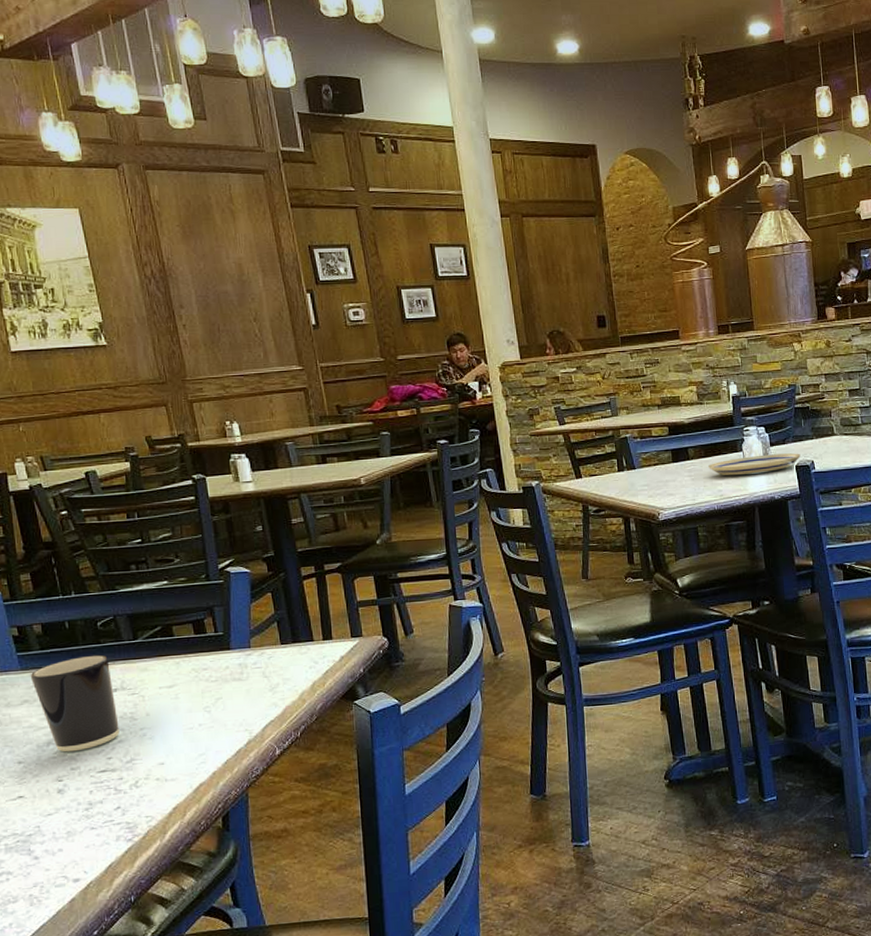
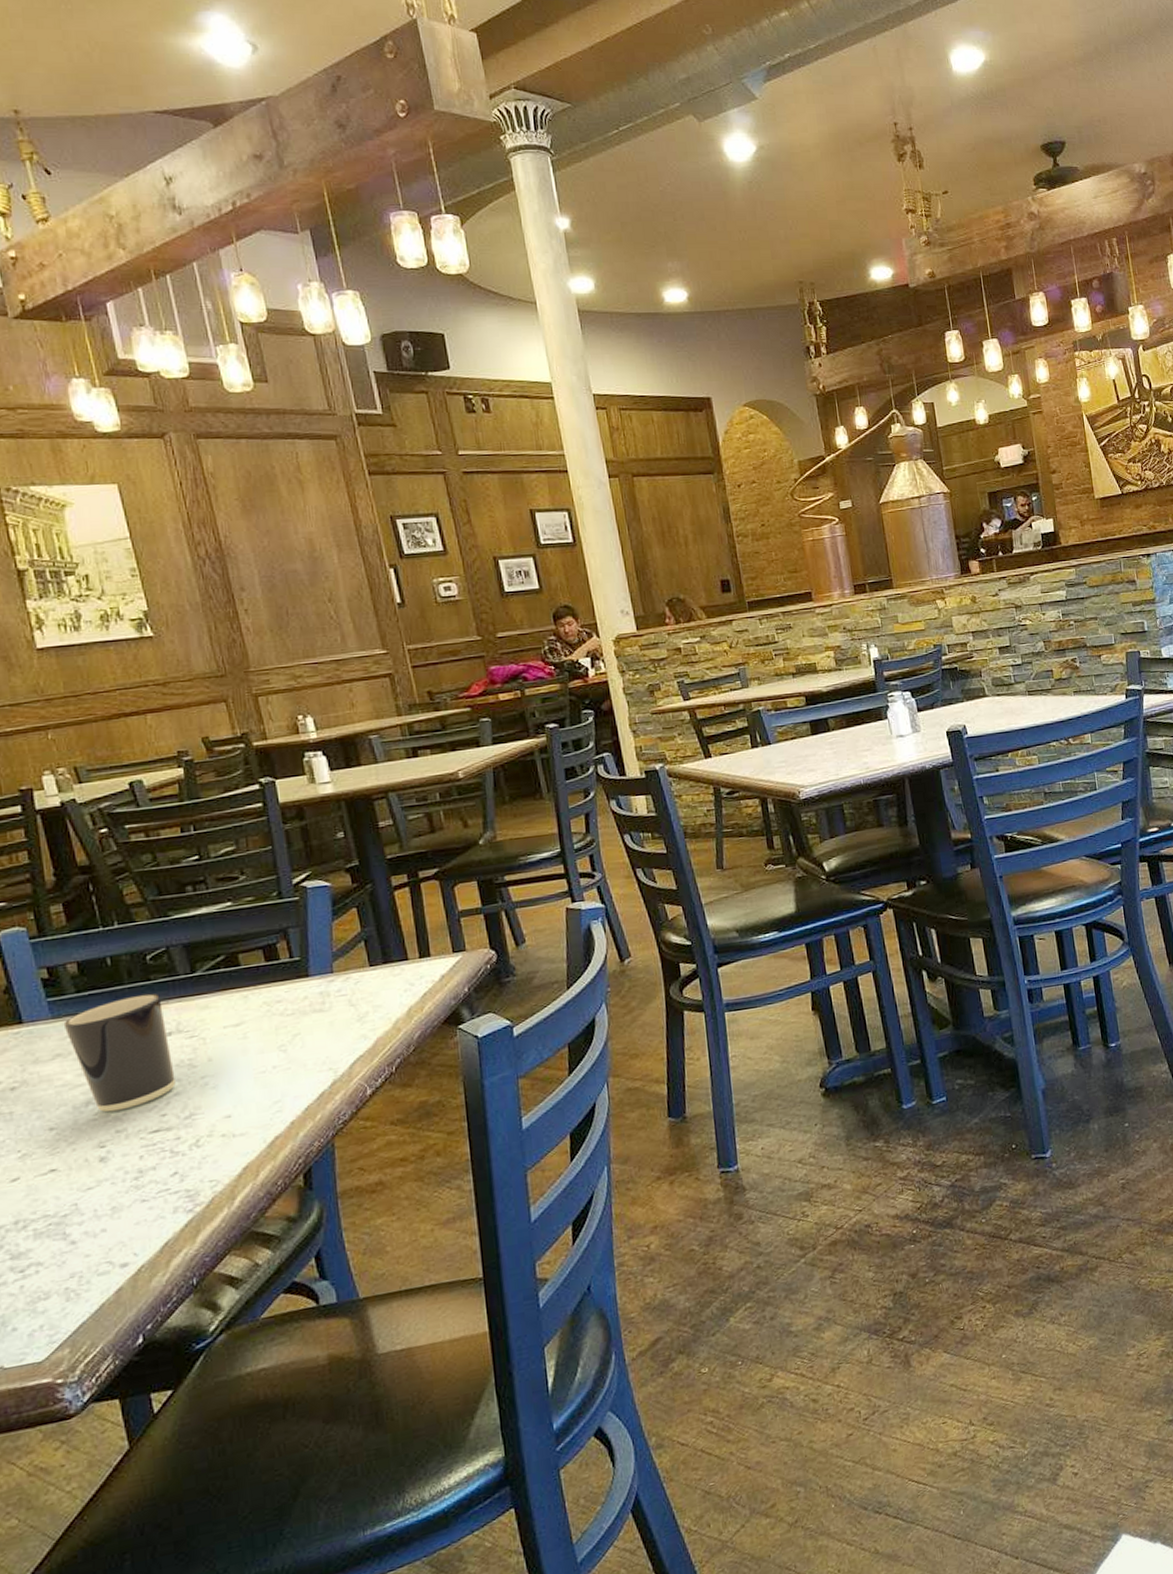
plate: present [708,453,801,476] -> none [851,718,951,747]

